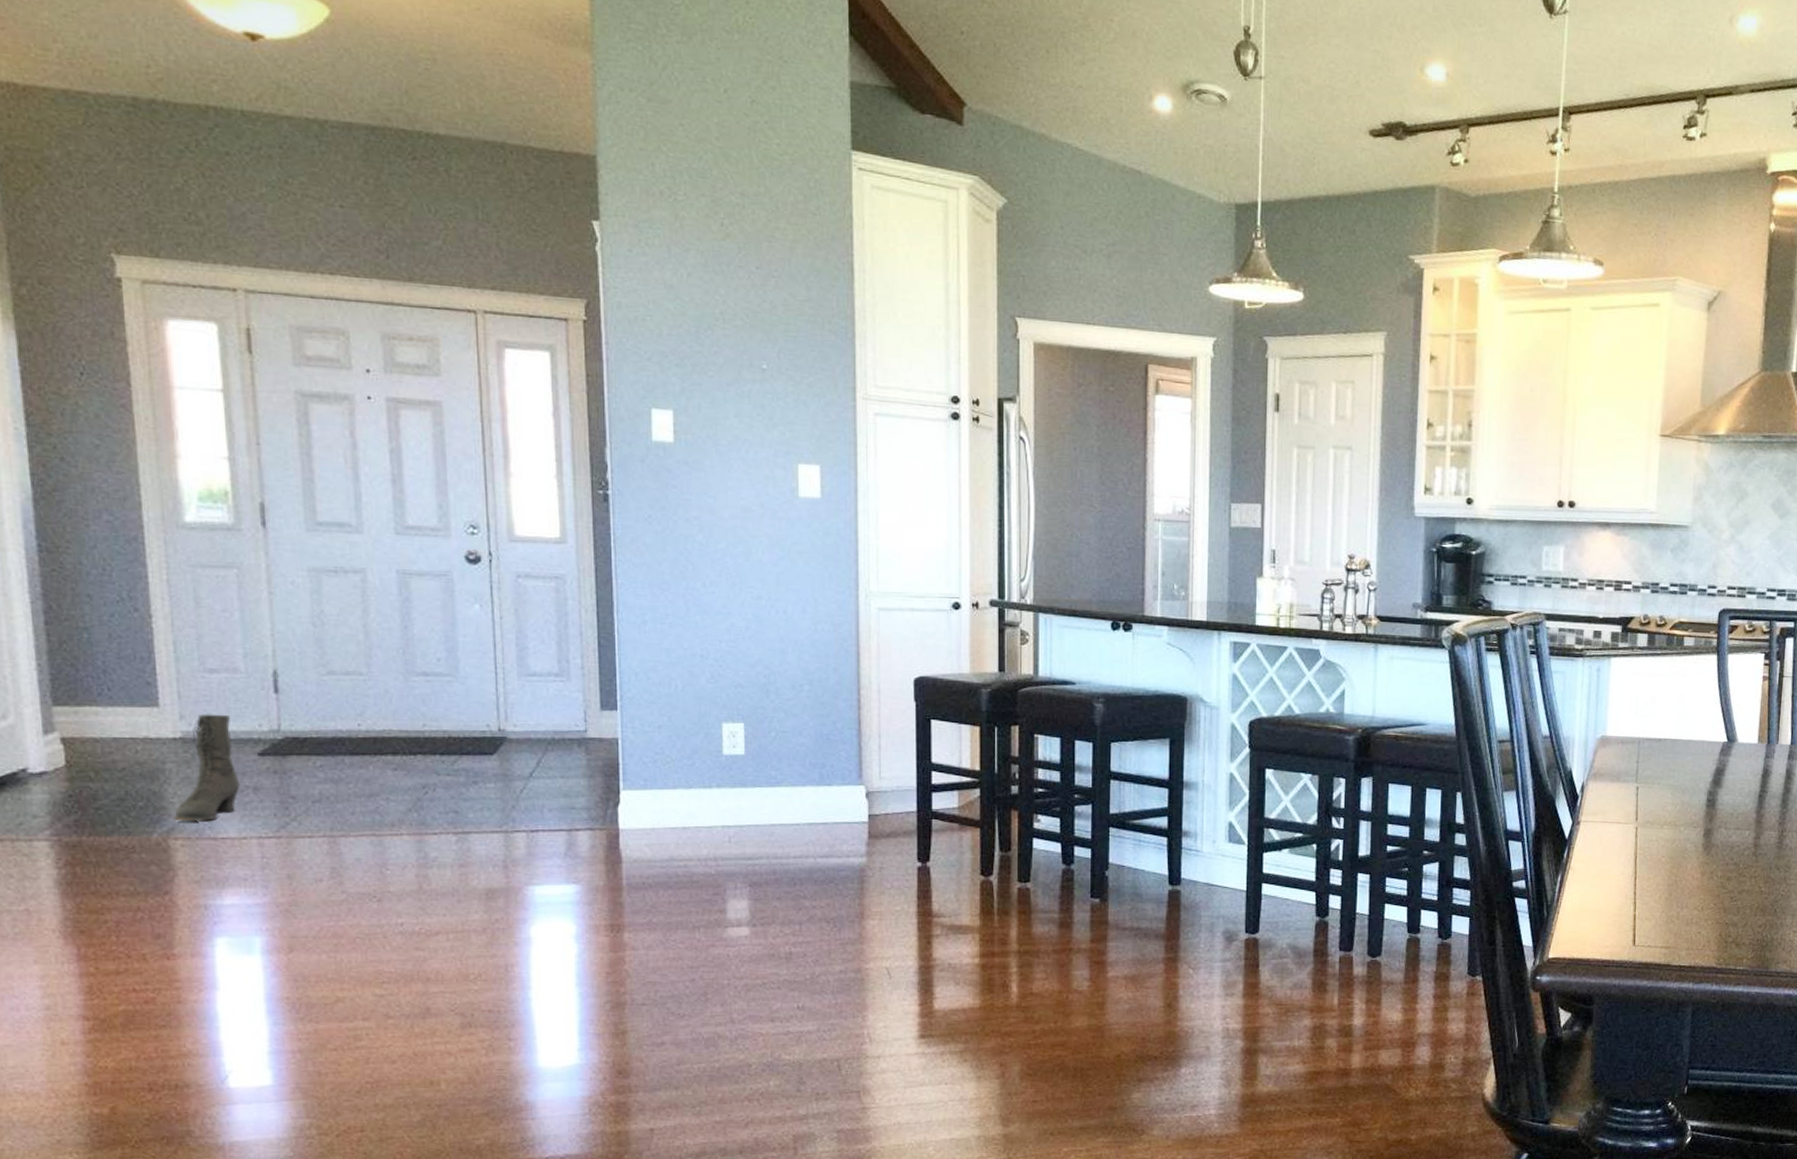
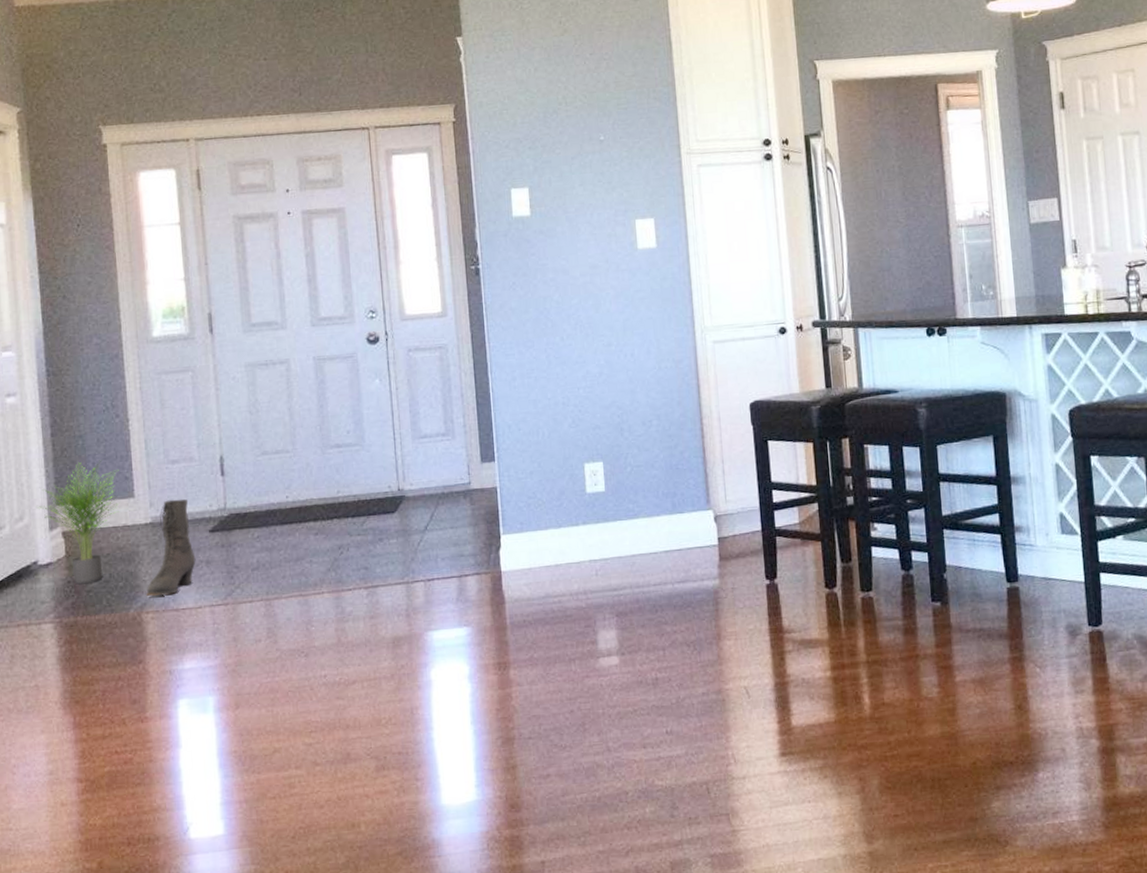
potted plant: none [27,659,139,800] -> present [38,460,120,585]

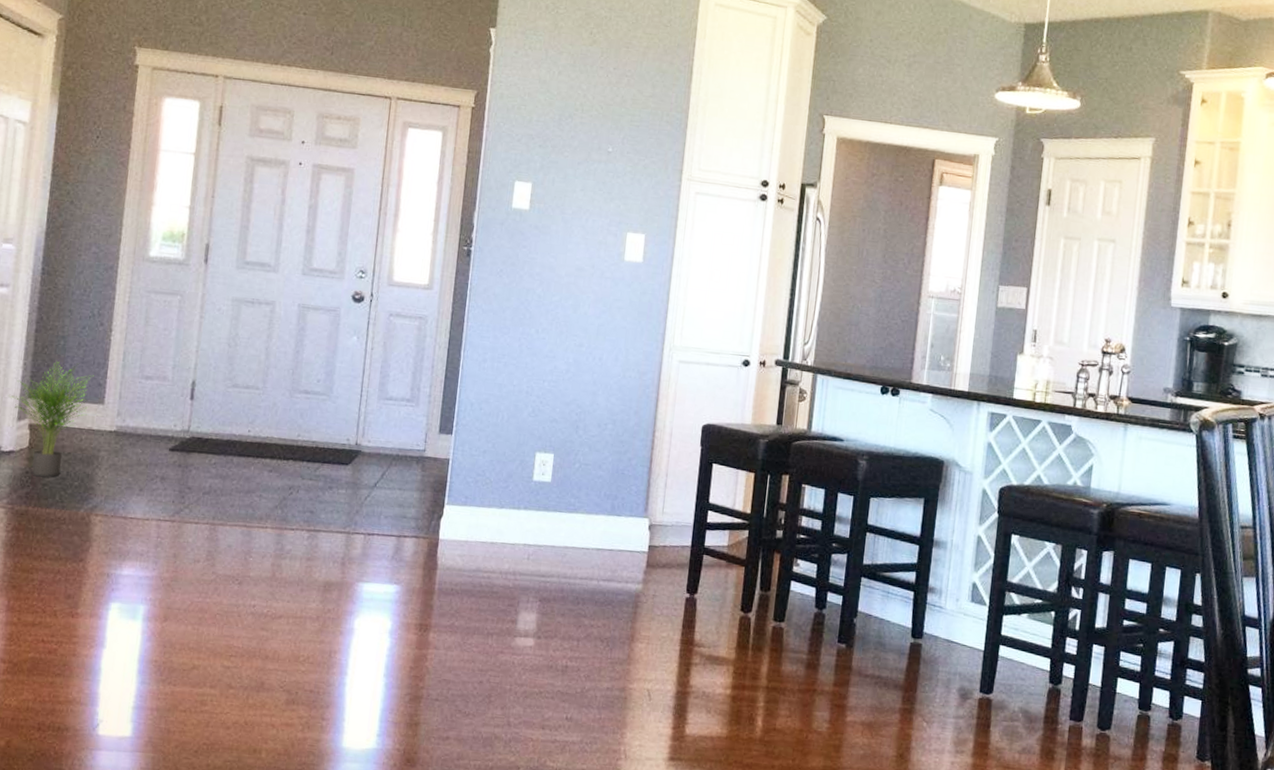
boot: present [146,498,196,597] -> none [98,412,155,502]

